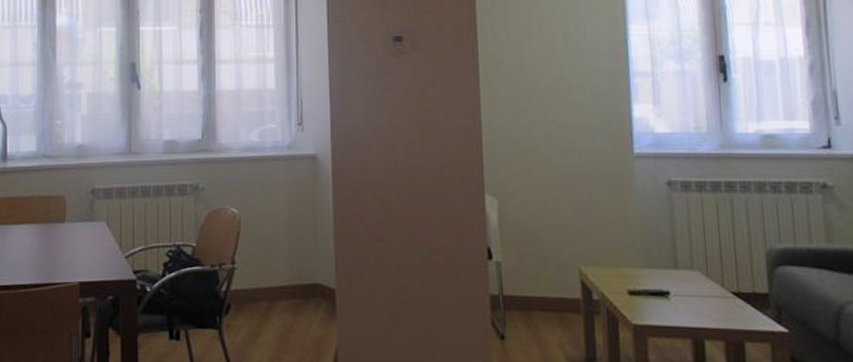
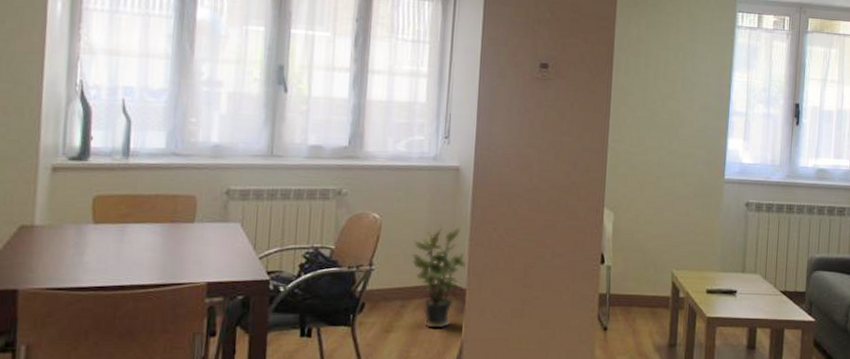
potted plant: none [274,218,334,333] -> present [411,225,467,328]

